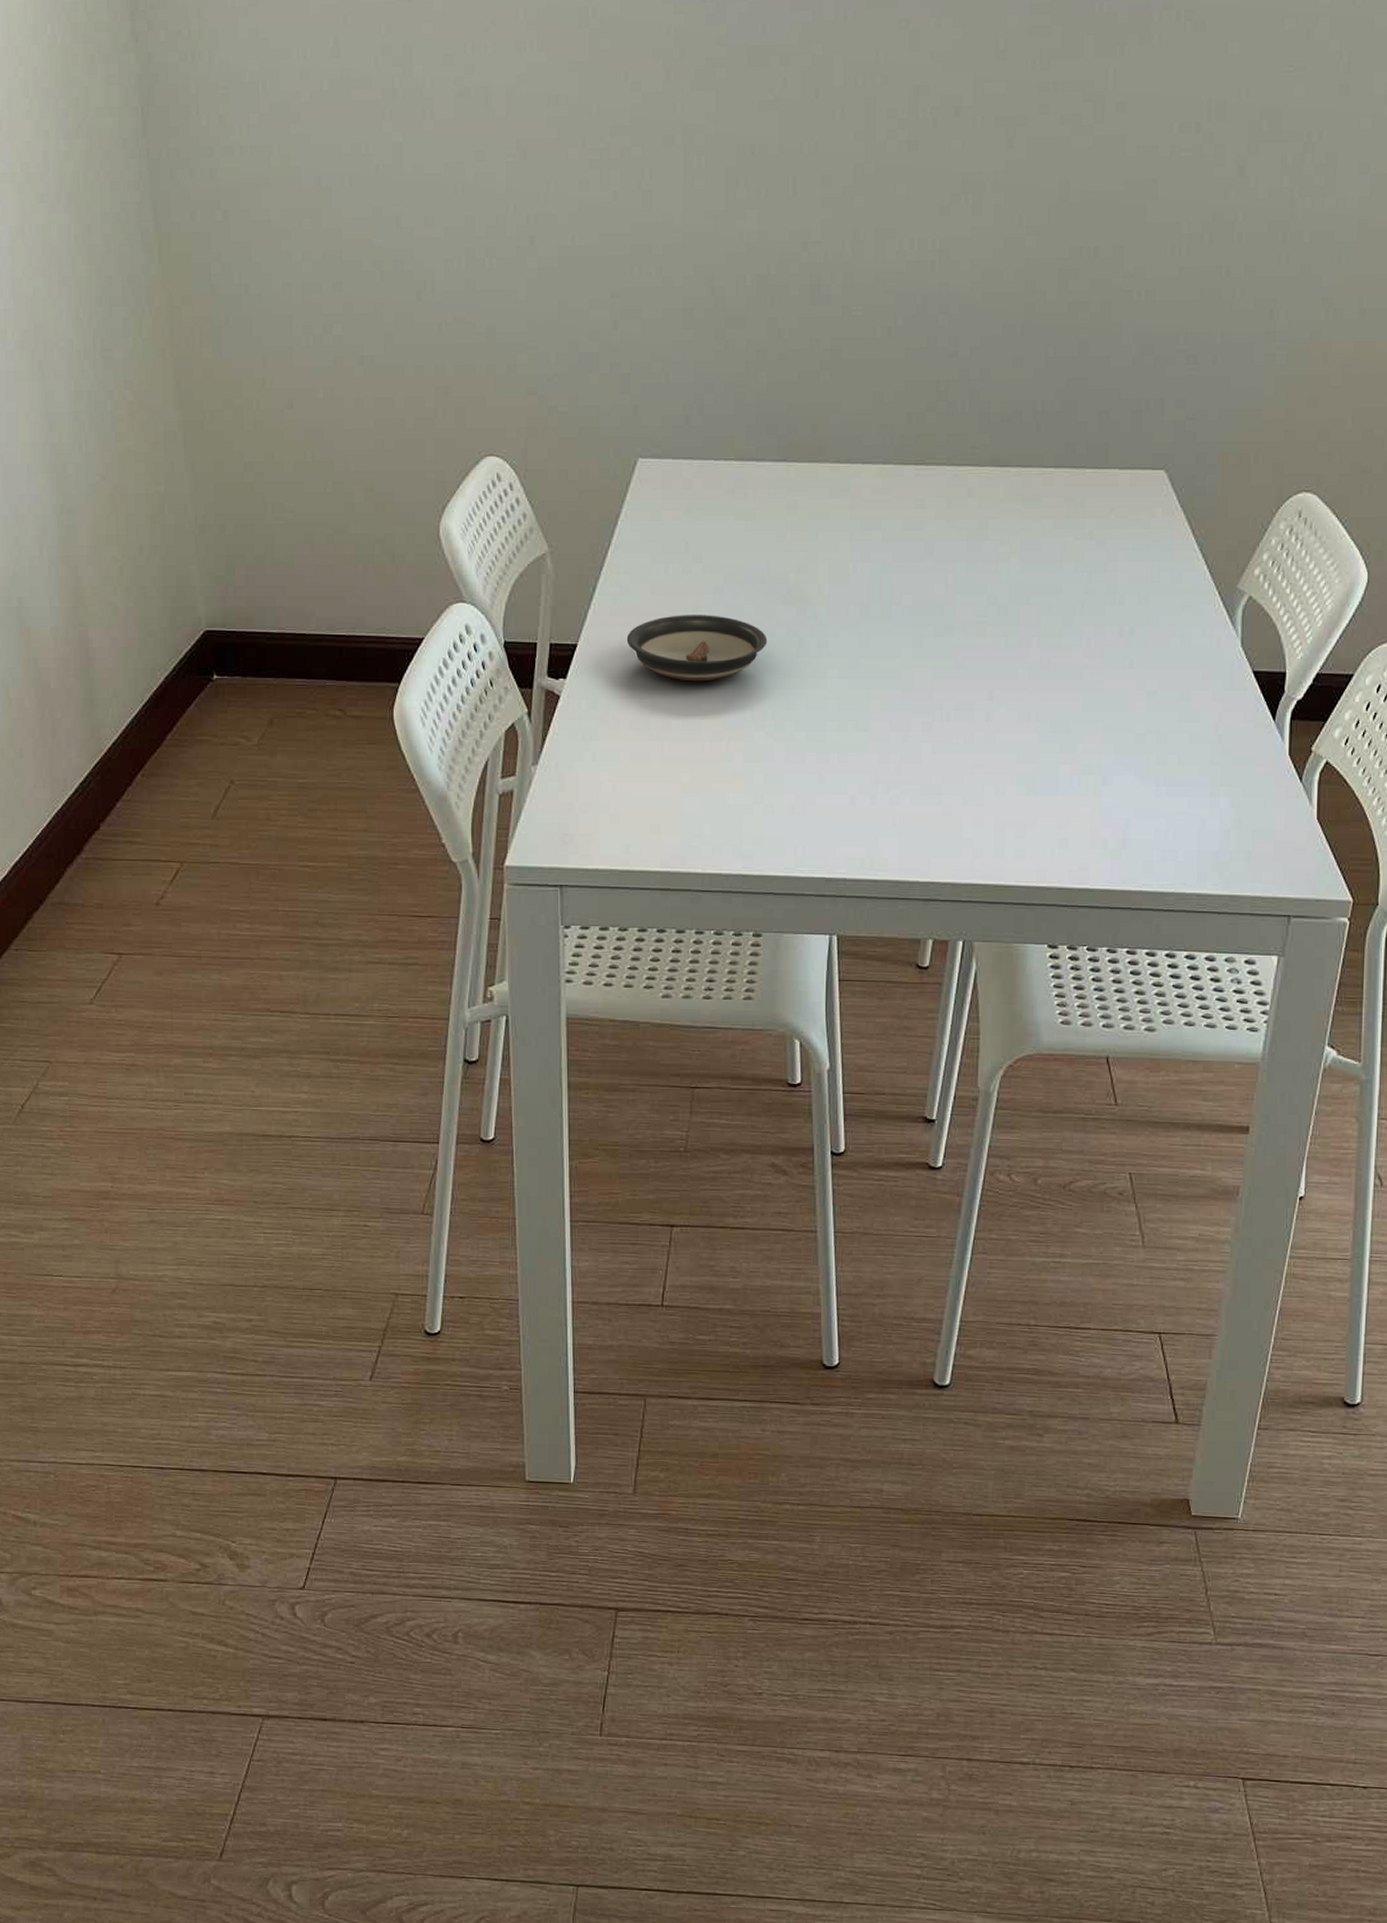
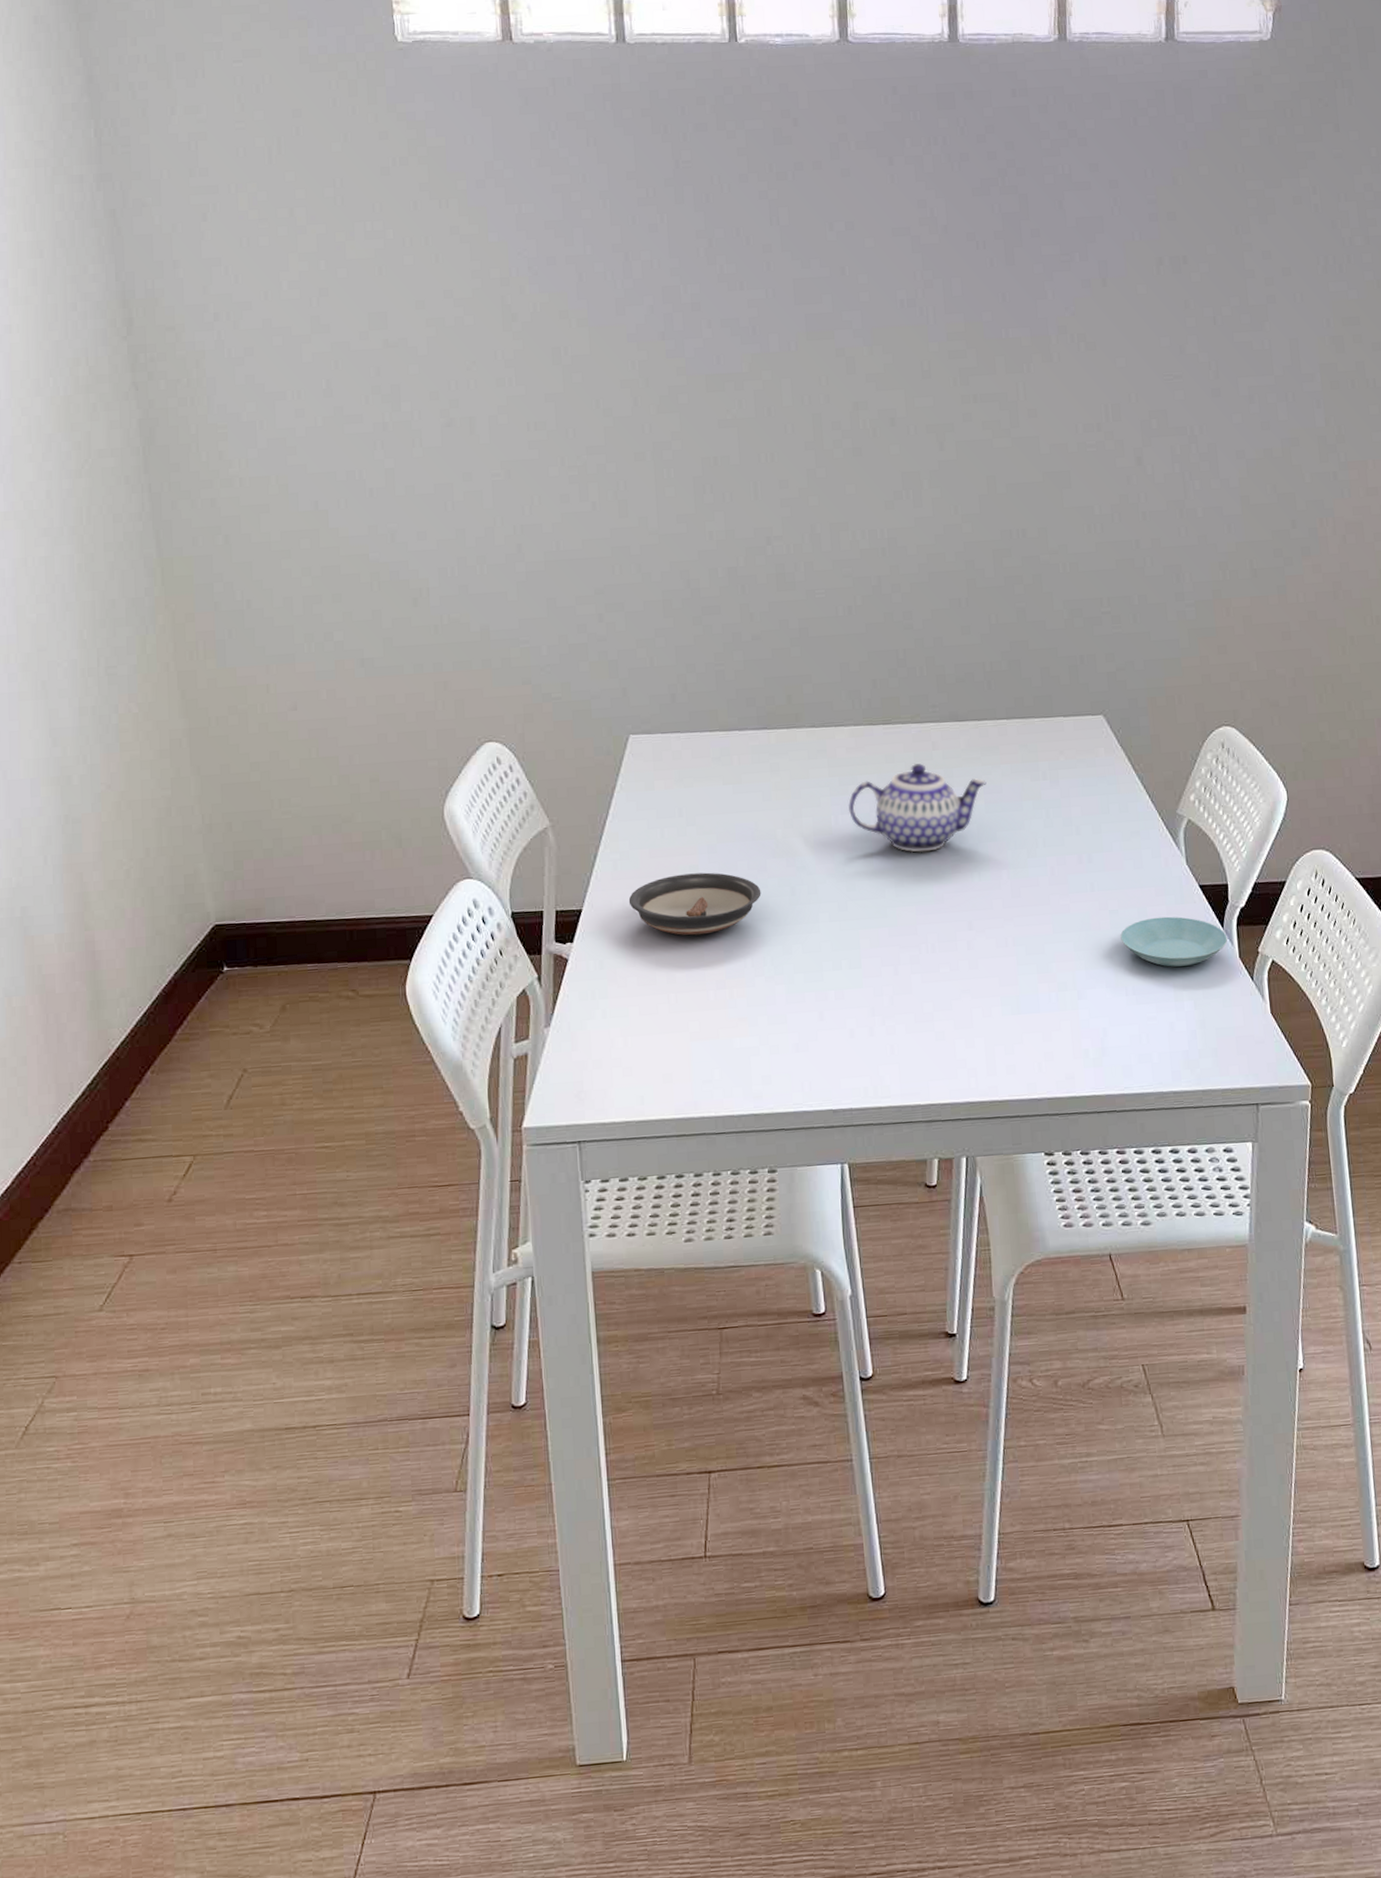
teapot: none [869,512,1024,610] -> present [848,764,987,853]
saucer: none [1157,703,1278,759] -> present [1120,916,1228,967]

